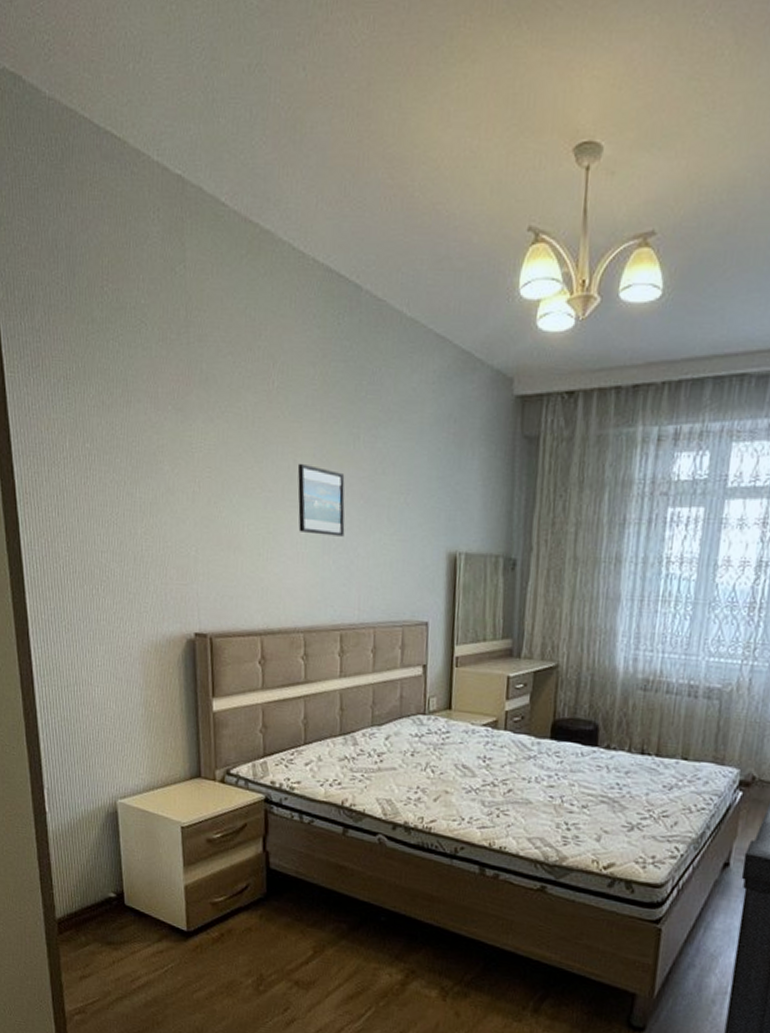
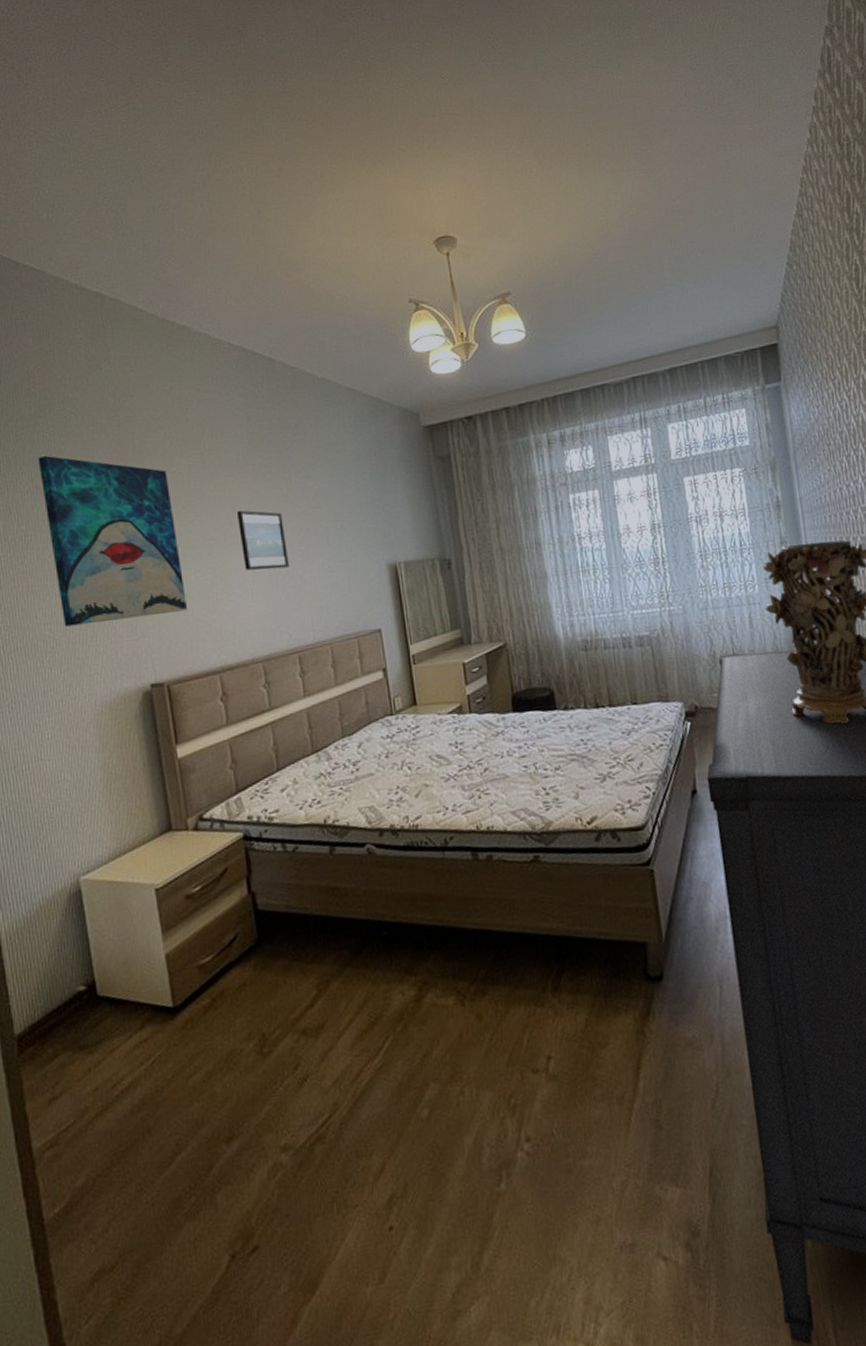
wall art: none [106,367,238,564] -> present [37,455,188,627]

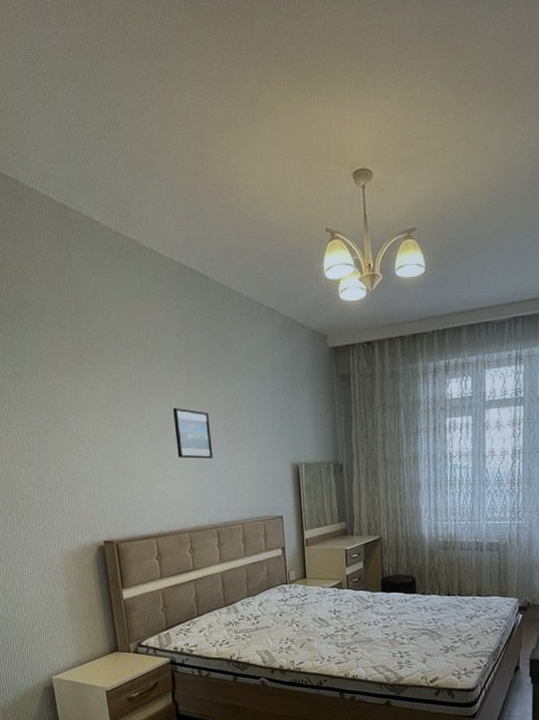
wall art: present [37,455,188,627] -> none [16,347,133,490]

